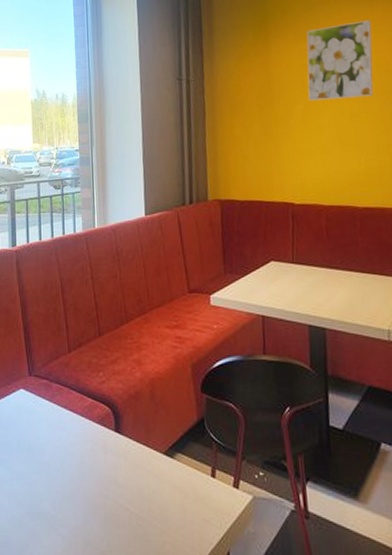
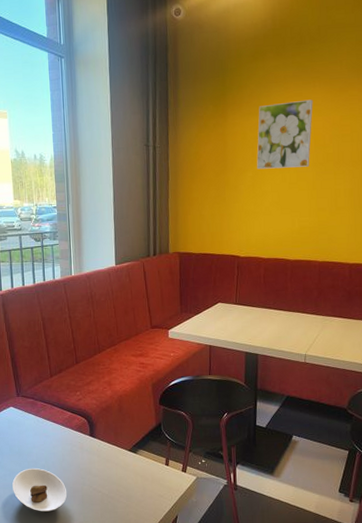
saucer: none [20,472,86,534] -> present [12,468,67,512]

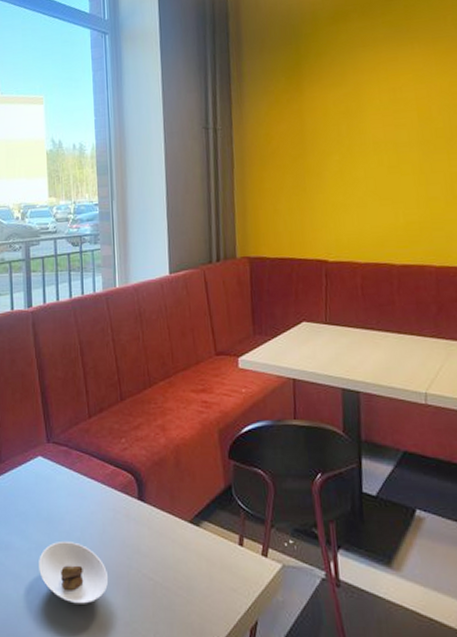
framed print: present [257,99,313,170] -> none [342,63,414,152]

